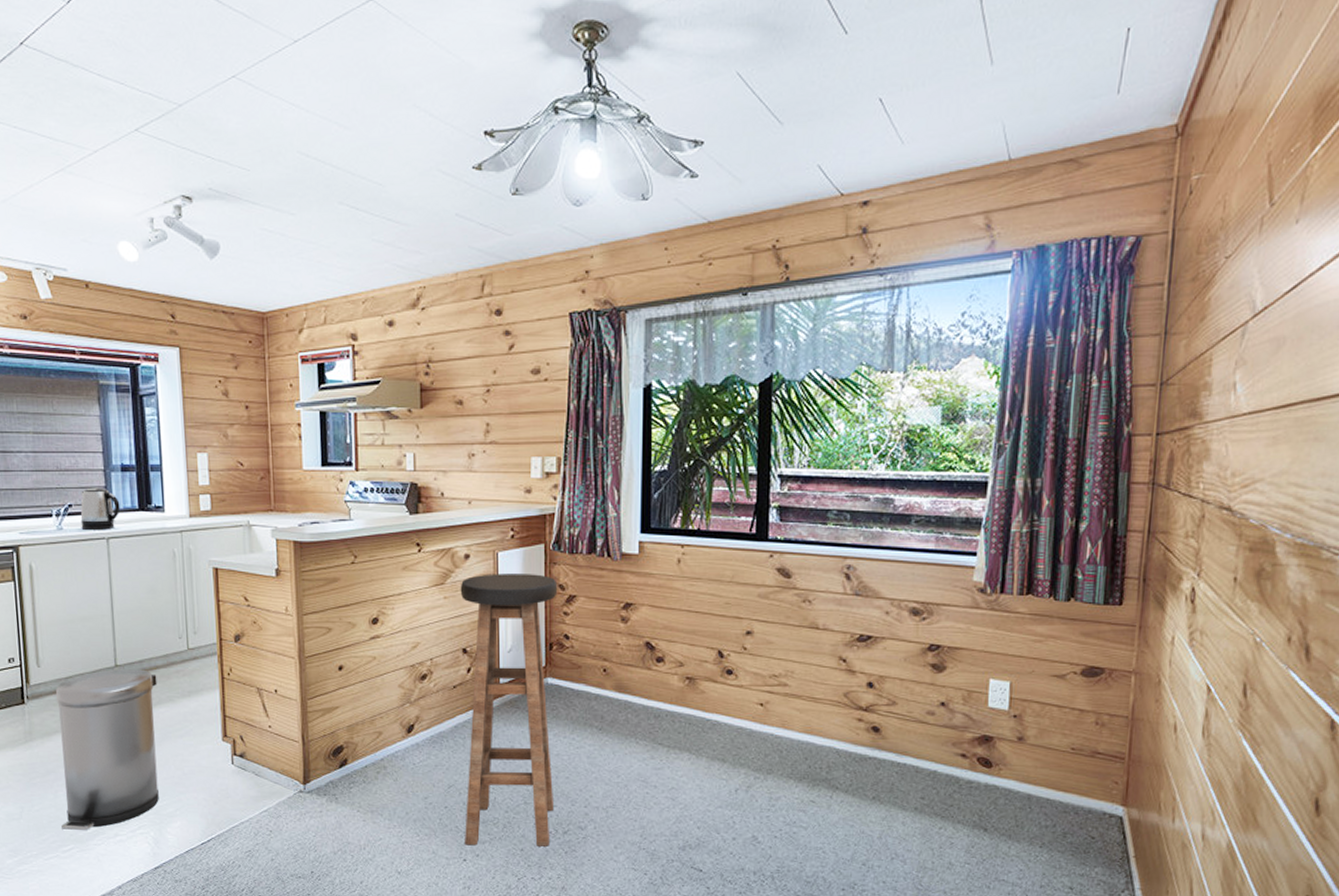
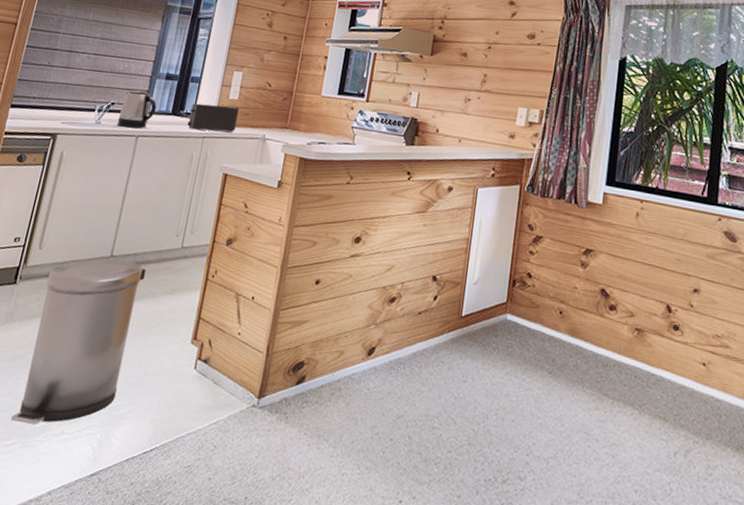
toaster: none [158,493,215,525] -> present [187,103,239,133]
bar stool: present [460,573,558,847] -> none [403,207,527,496]

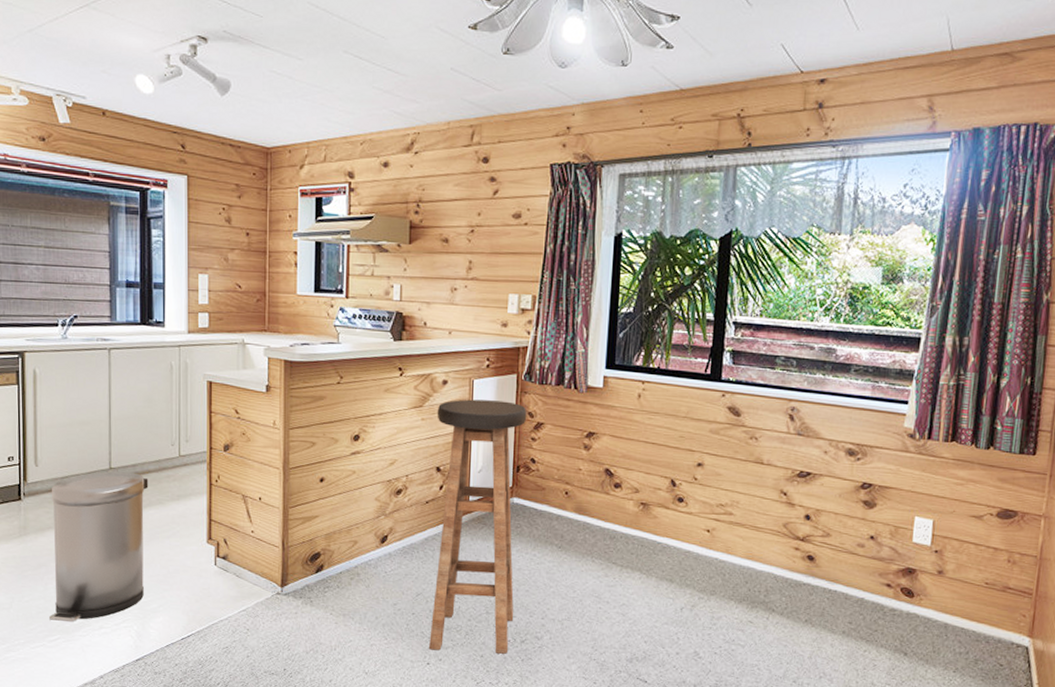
kettle: present [117,90,157,128] -> none [85,301,123,341]
toaster: present [187,103,239,133] -> none [159,311,212,340]
bar stool: none [403,207,527,496] -> present [429,399,527,654]

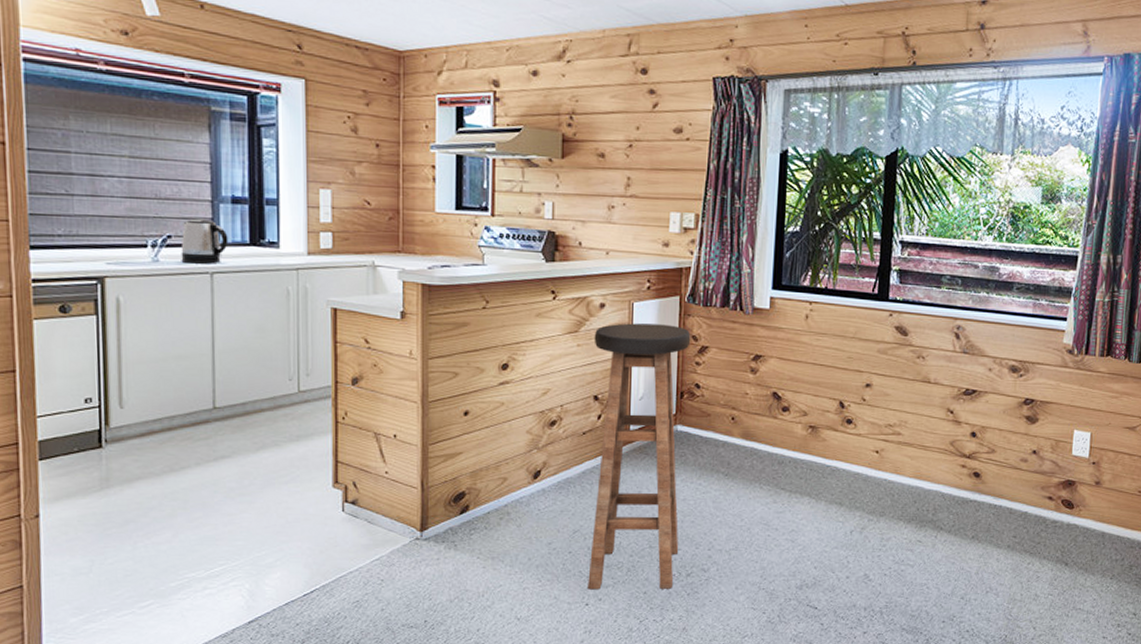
pedal bin: present [48,471,149,622] -> none [138,411,262,584]
kettle: none [85,301,123,341] -> present [181,218,229,264]

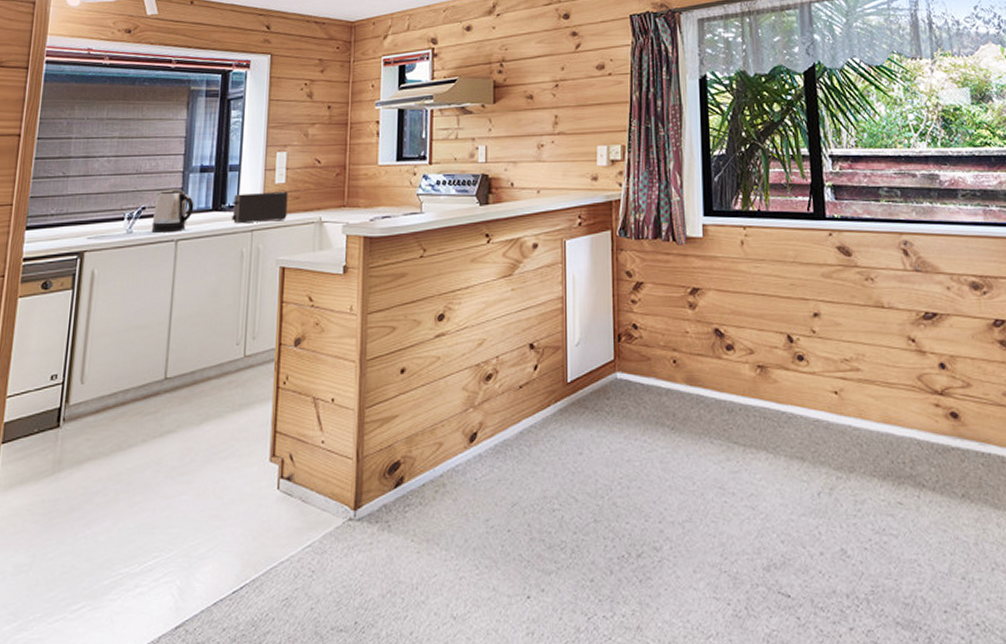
toaster: none [273,230,336,262] -> present [232,191,288,224]
bar stool: present [588,323,691,590] -> none [528,261,627,578]

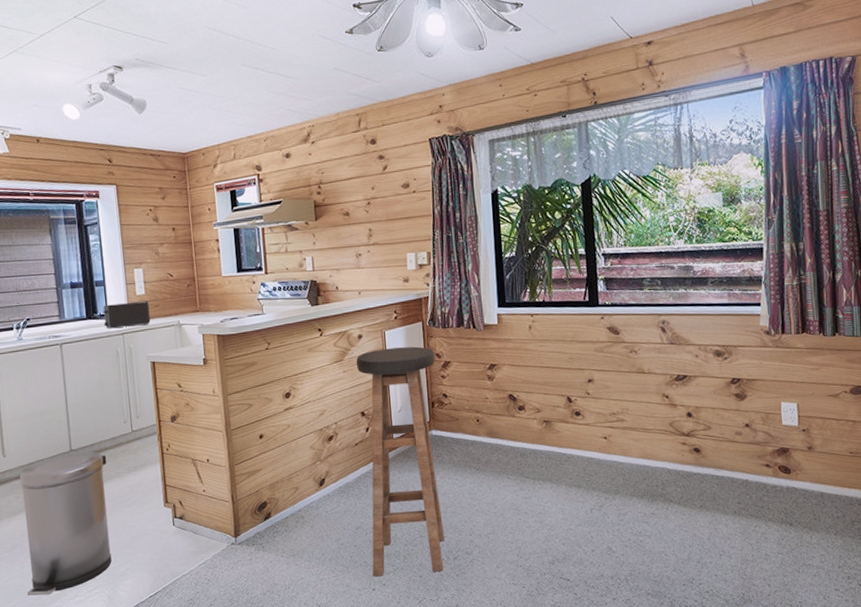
pedal bin: none [74,381,208,582] -> present [20,451,112,596]
kettle: present [151,189,194,232] -> none [37,302,71,339]
bar stool: none [528,261,627,578] -> present [356,346,445,577]

